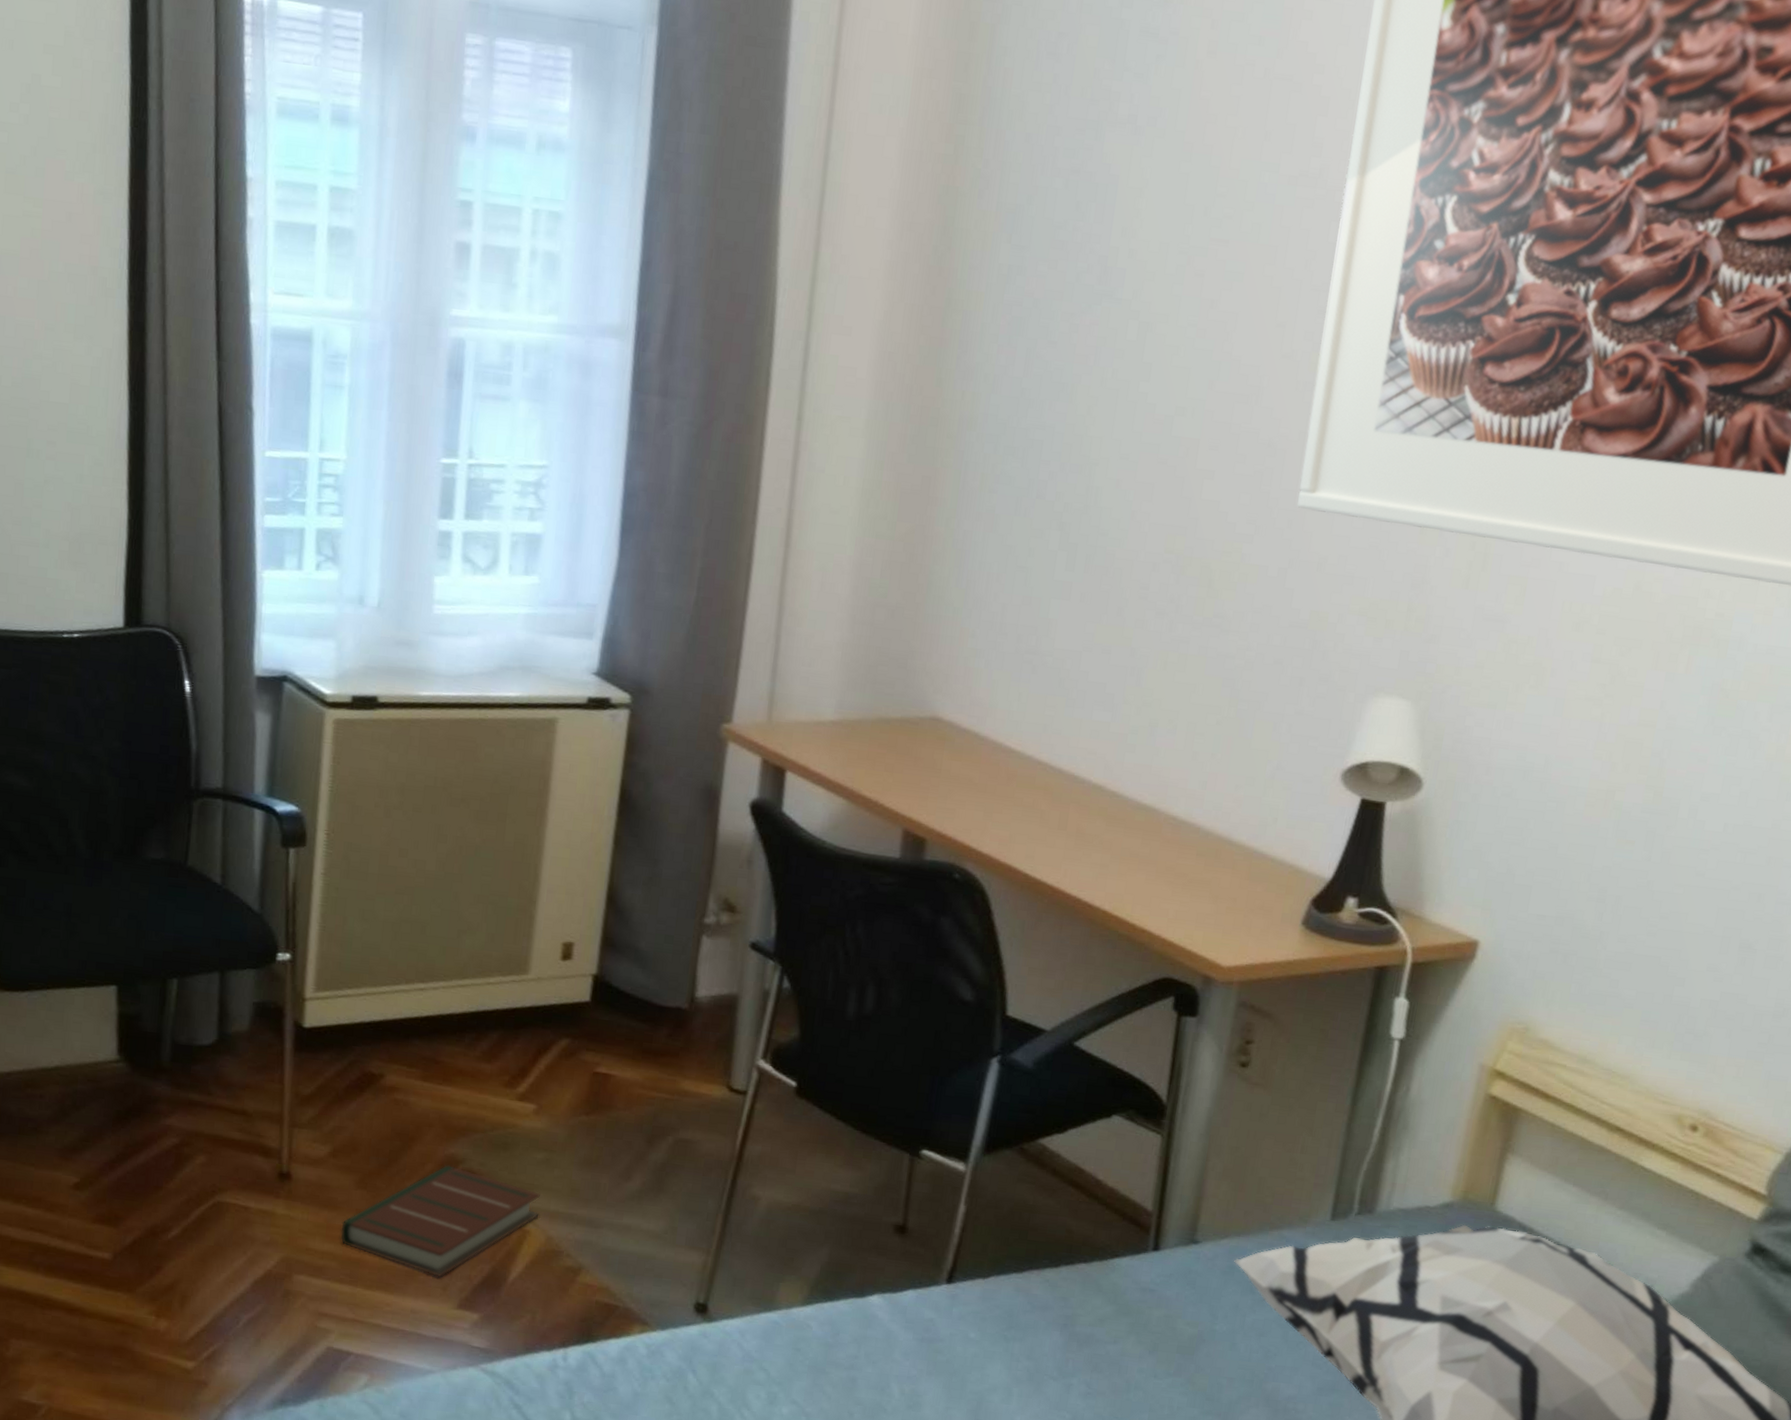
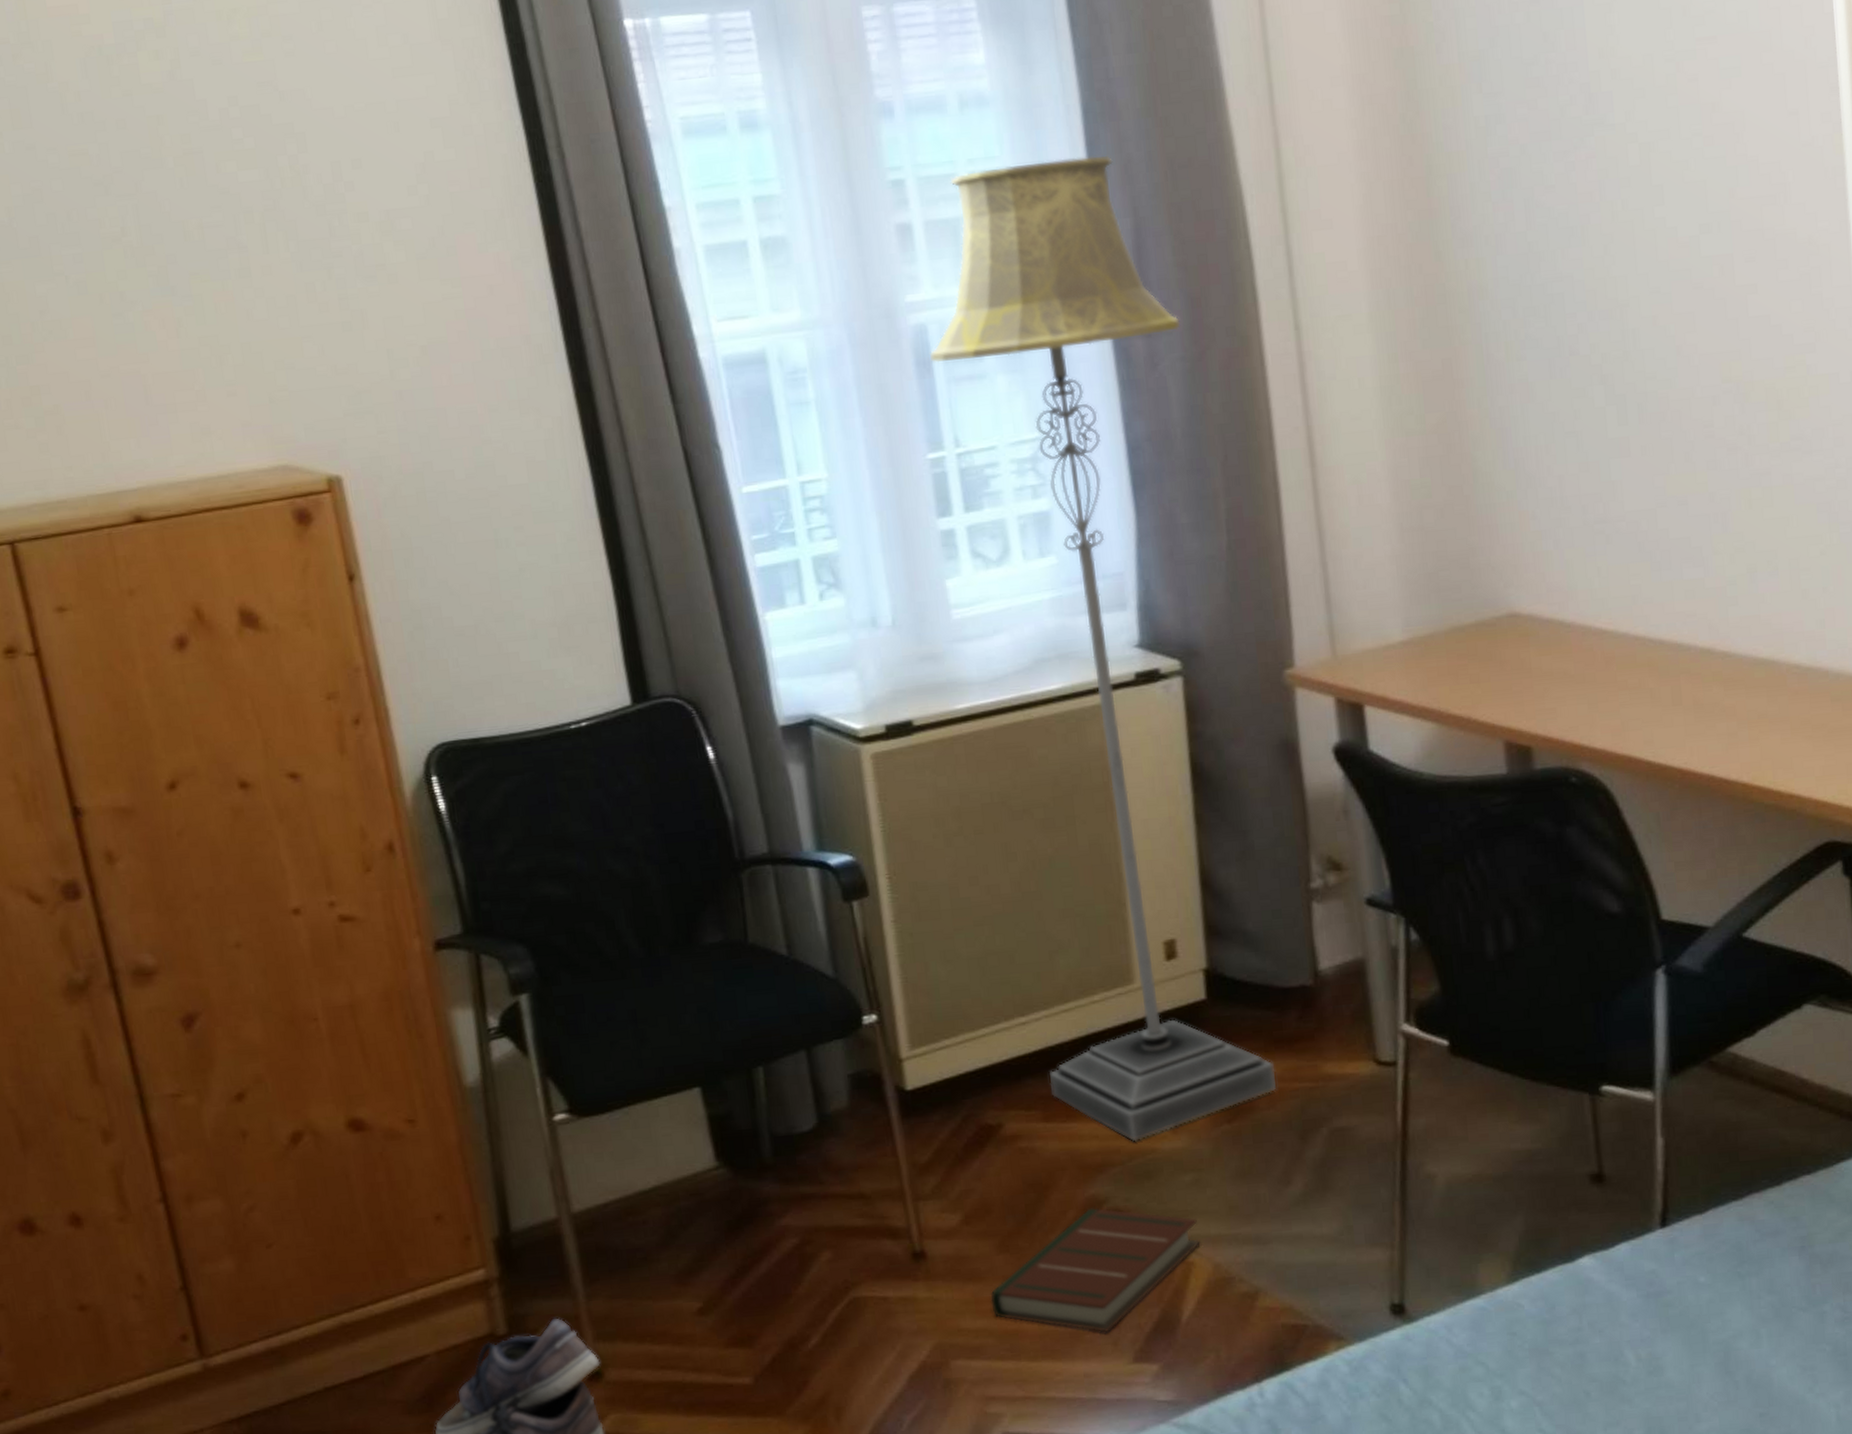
floor lamp: none [434,209,696,1115] -> present [930,155,1276,1142]

